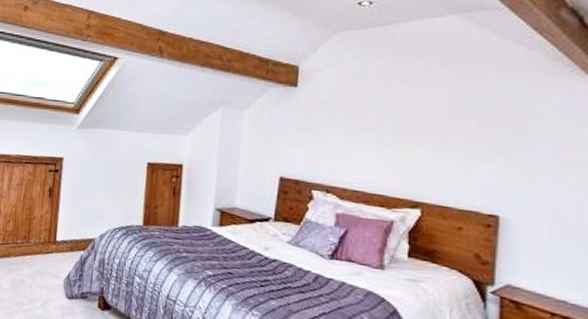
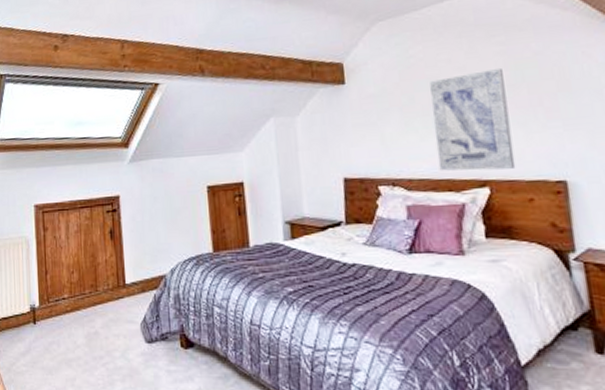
wall art: none [374,95,456,195] -> present [430,67,516,171]

